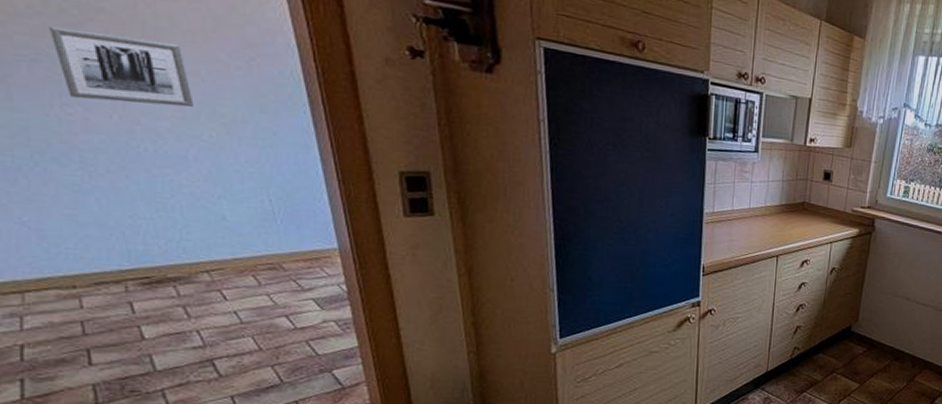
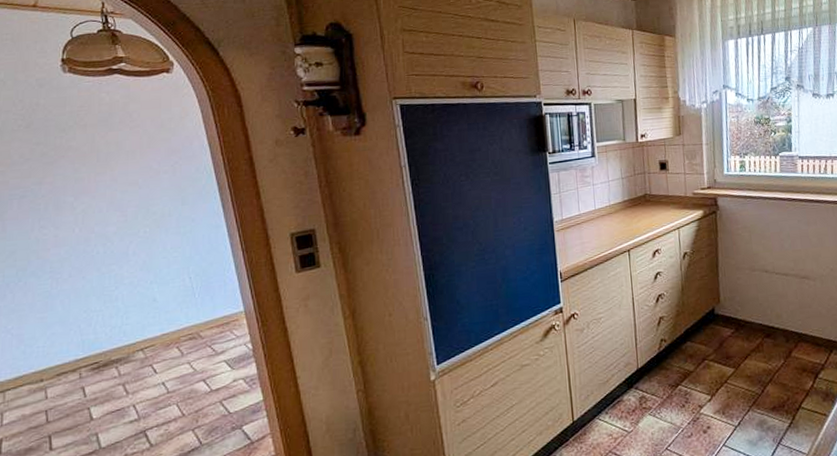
wall art: present [50,26,194,107] -> none [34,163,133,220]

